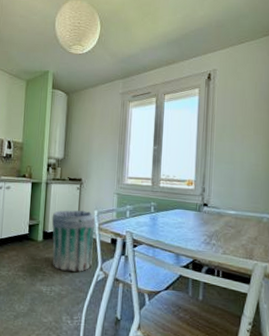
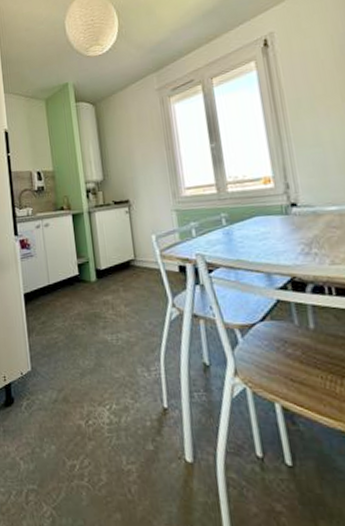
trash can: present [51,210,95,272] -> none [102,236,161,313]

